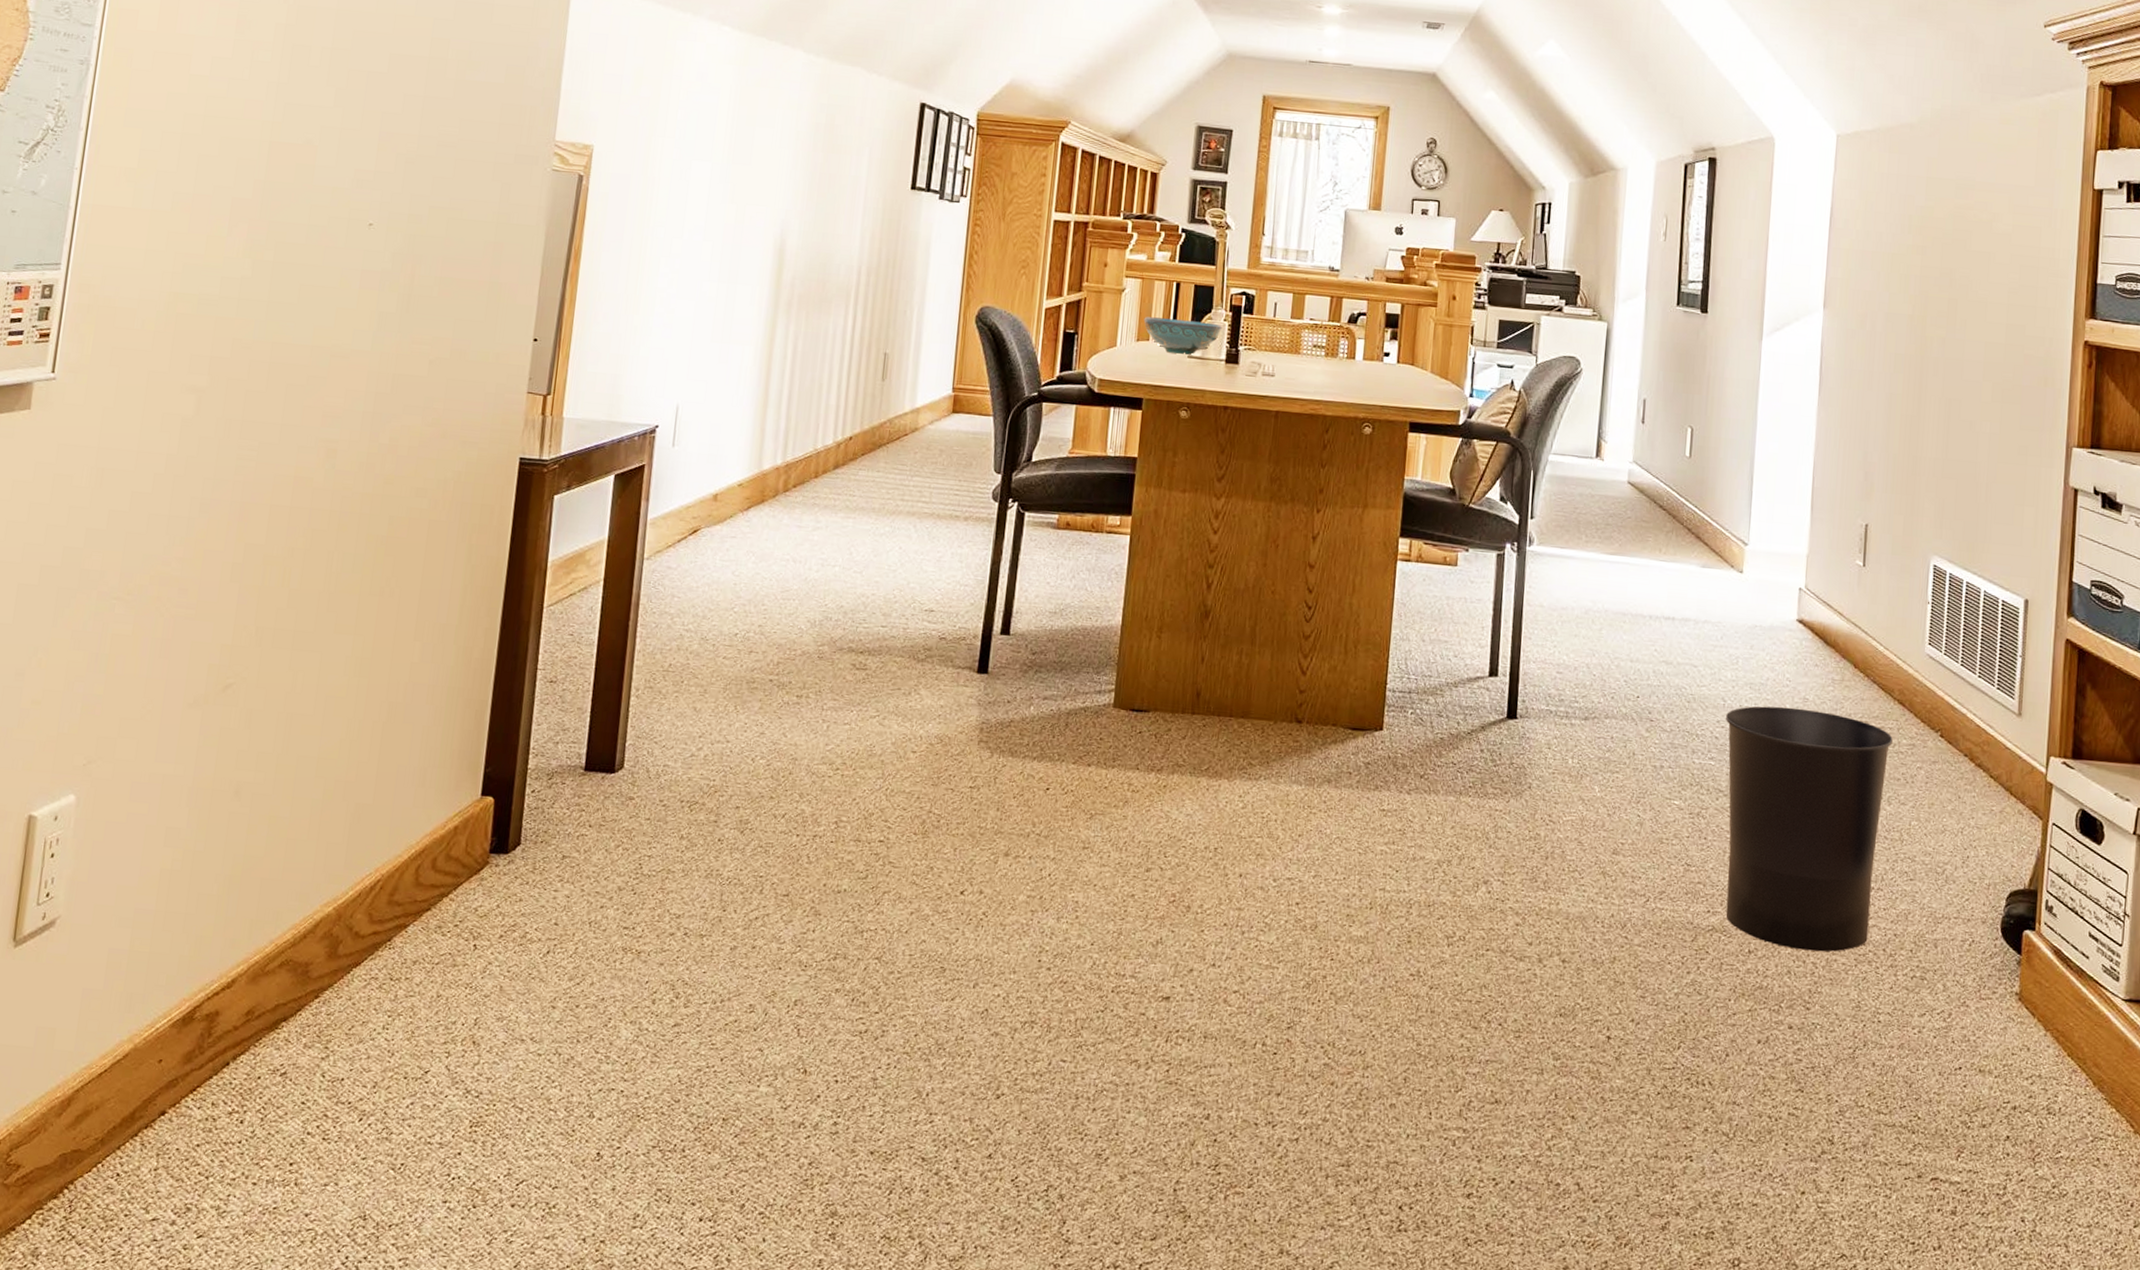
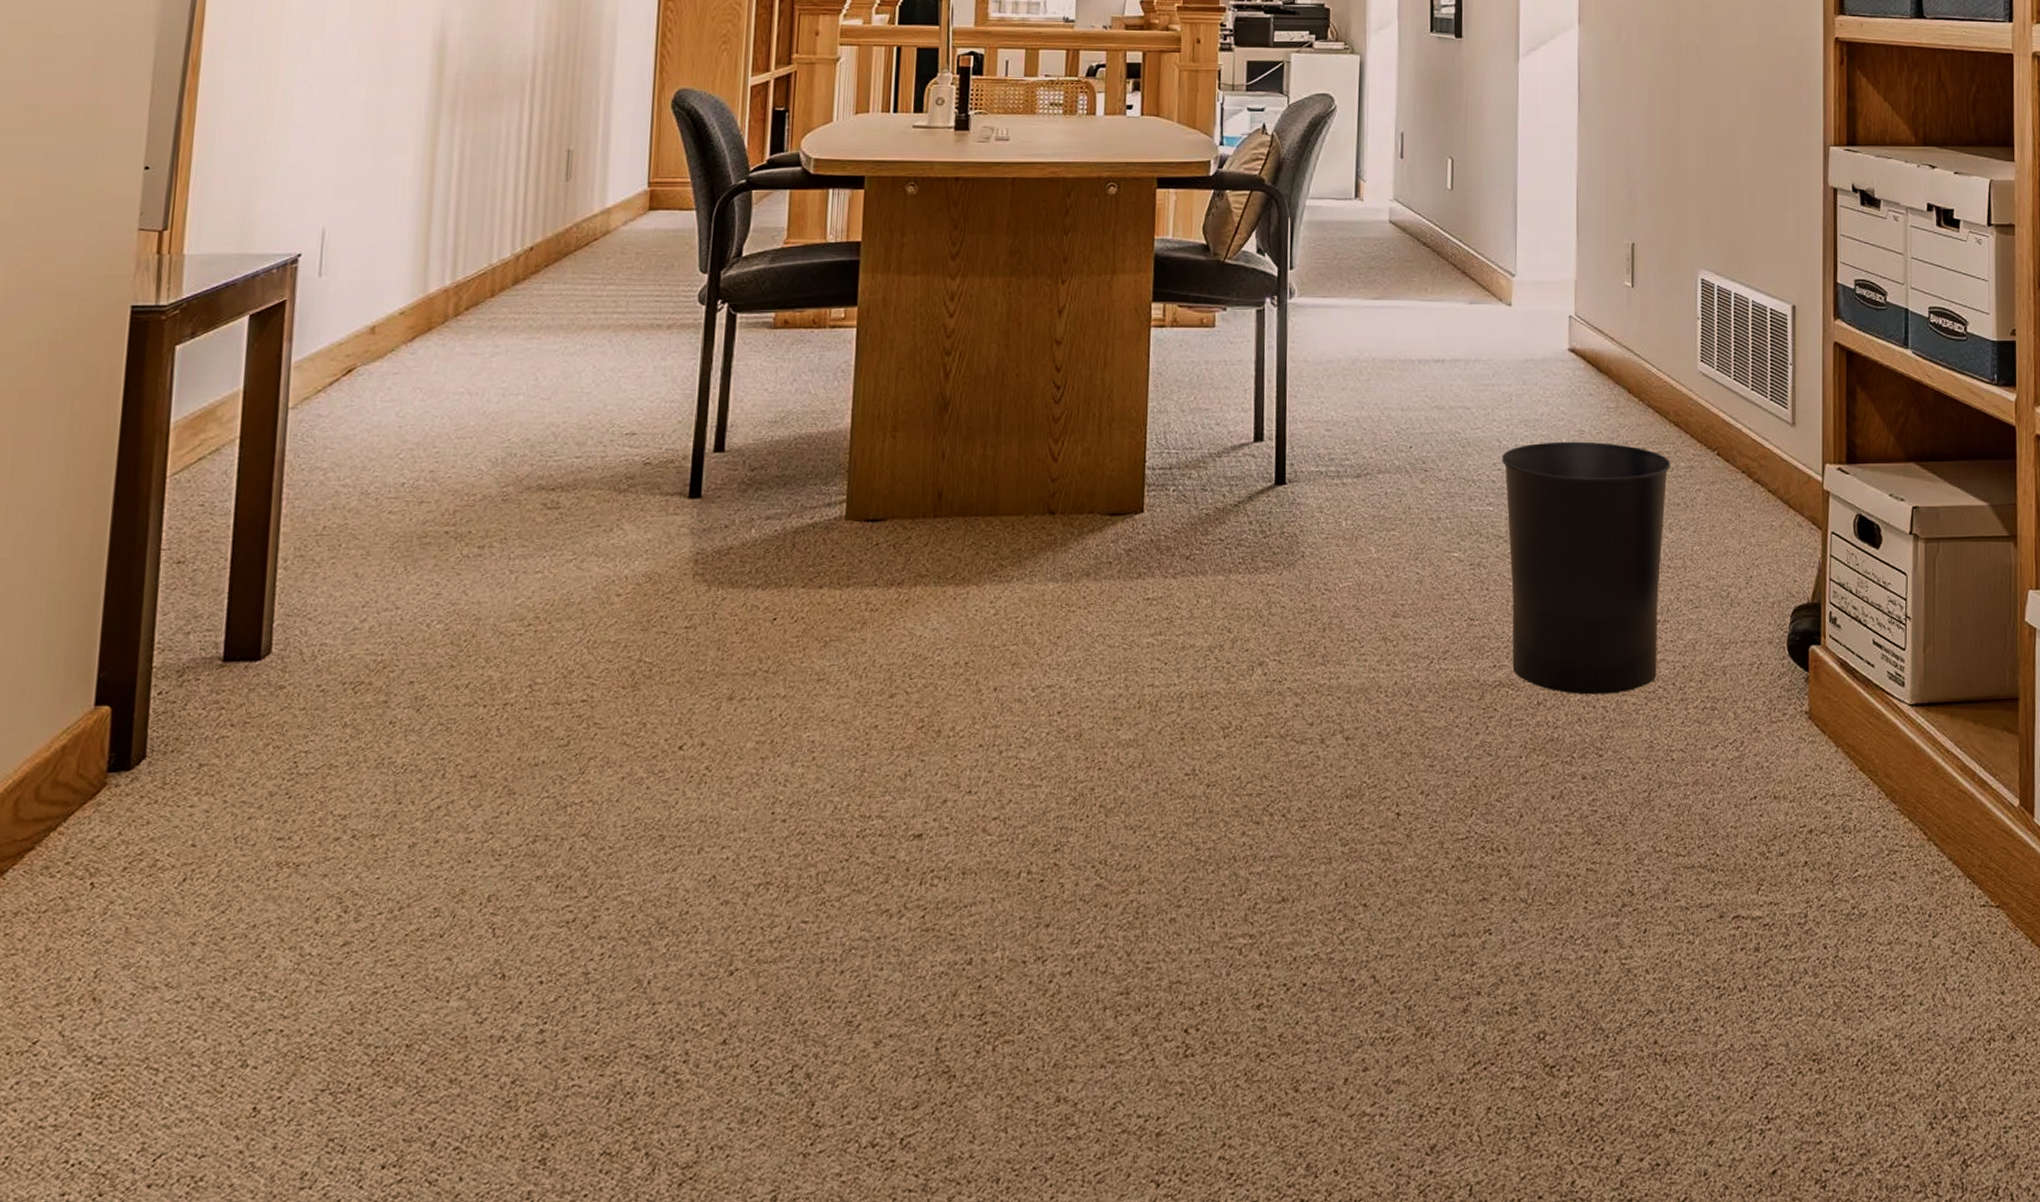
decorative bowl: present [1143,316,1223,356] -> none [862,86,950,126]

